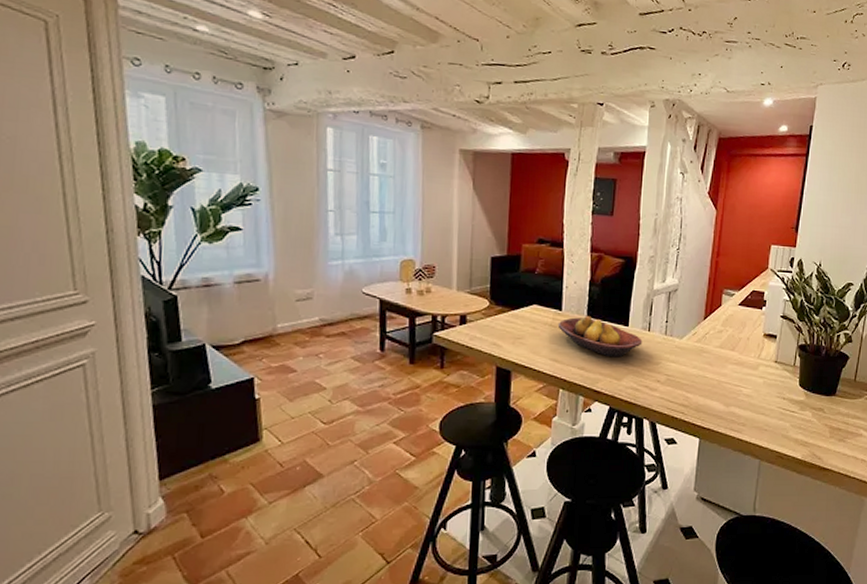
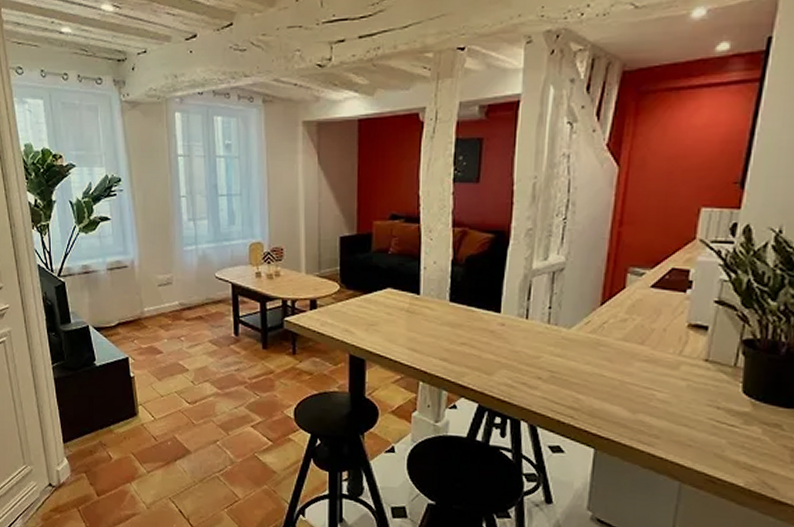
fruit bowl: present [557,315,643,358] -> none [415,300,519,349]

